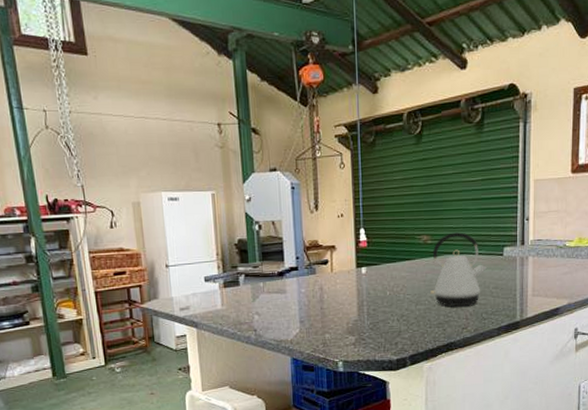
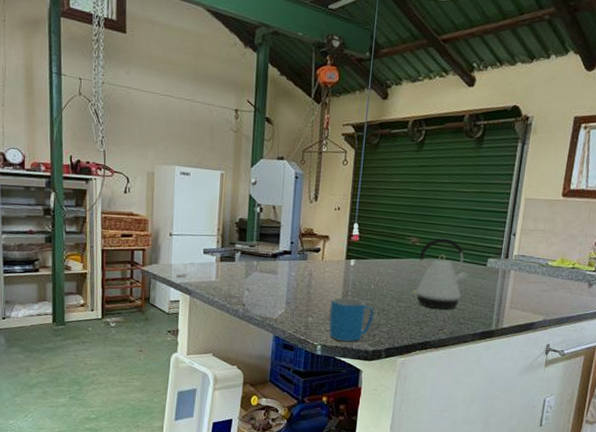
mug: none [346,308,393,355] -> present [329,297,374,342]

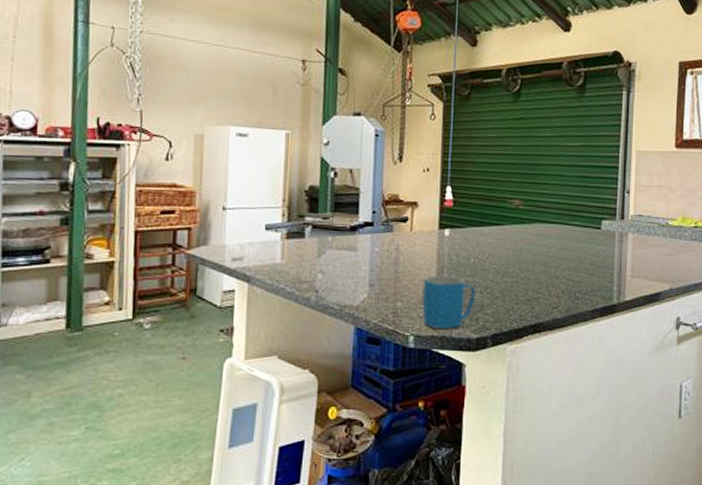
kettle: present [413,238,470,309] -> none [519,199,583,283]

